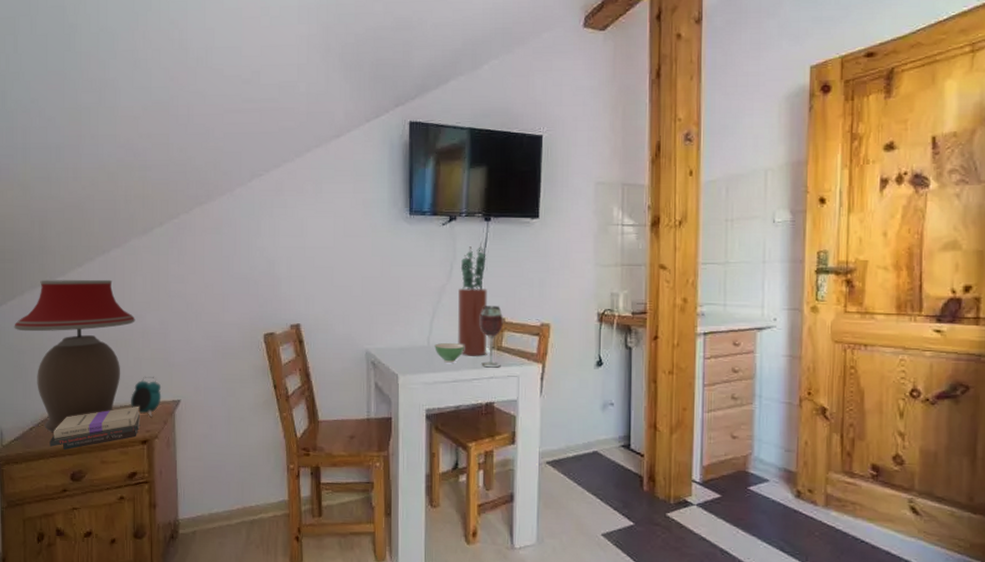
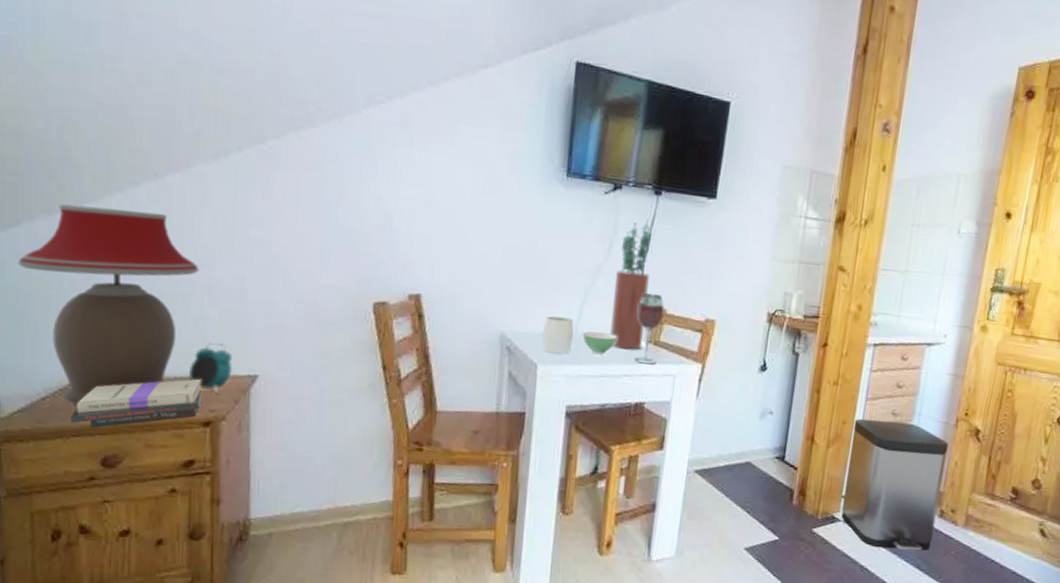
mug: none [400,333,426,365] -> present [541,316,574,355]
pedal bin: none [693,404,795,533] -> present [841,418,949,551]

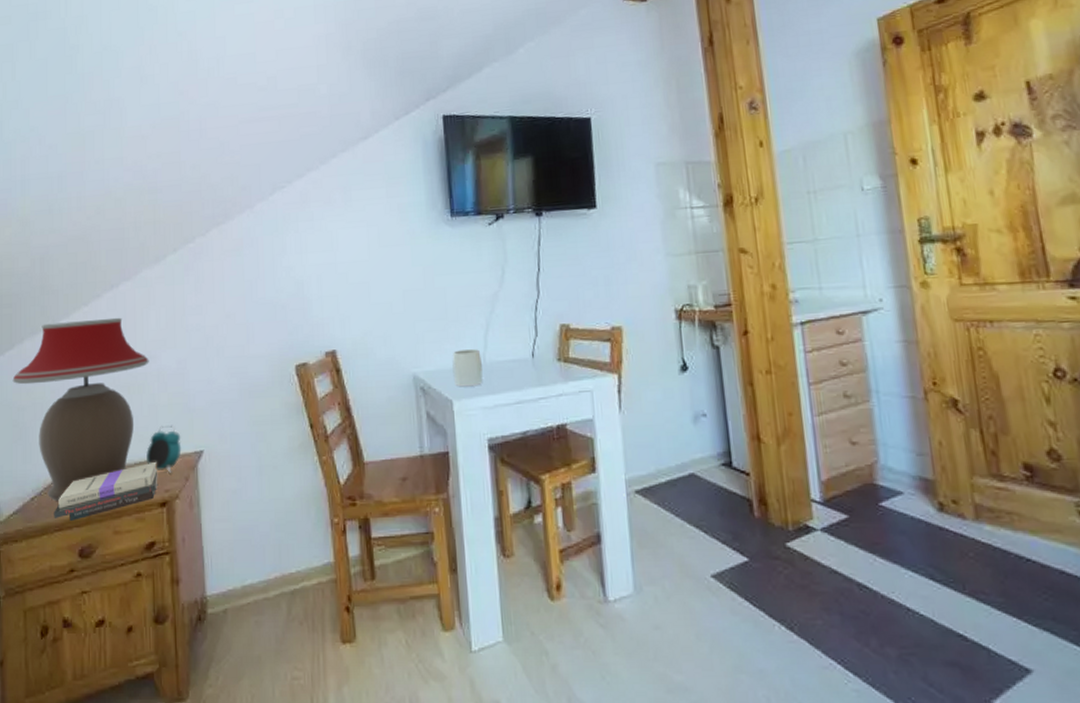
bowl: present [582,331,618,356] -> none [491,357,527,382]
vase: present [610,220,653,351] -> none [513,241,553,372]
wineglass: present [634,293,665,365] -> none [540,311,570,384]
pedal bin: present [841,418,949,551] -> none [801,403,939,558]

